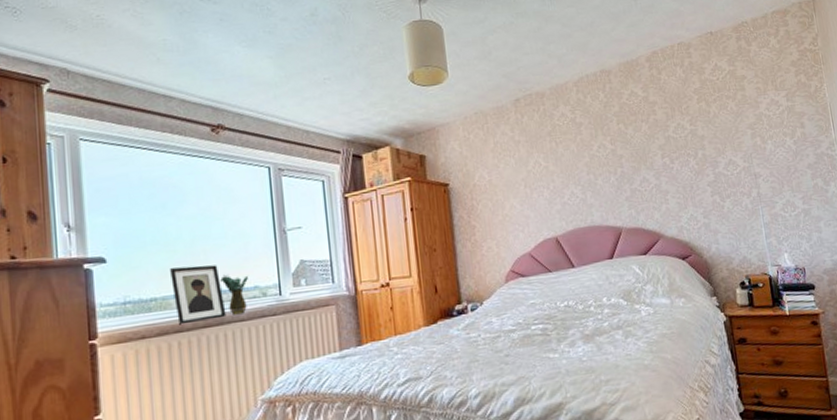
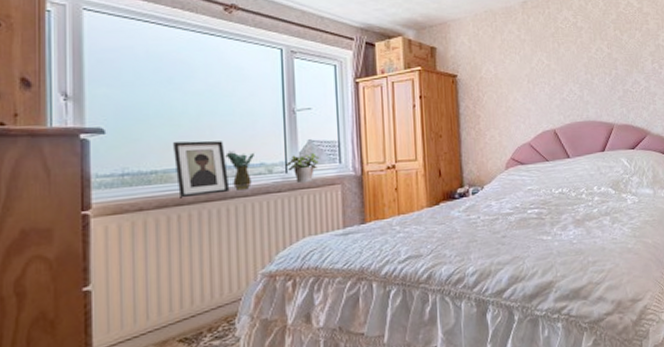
potted plant: none [279,273,313,305] -> present [285,152,320,183]

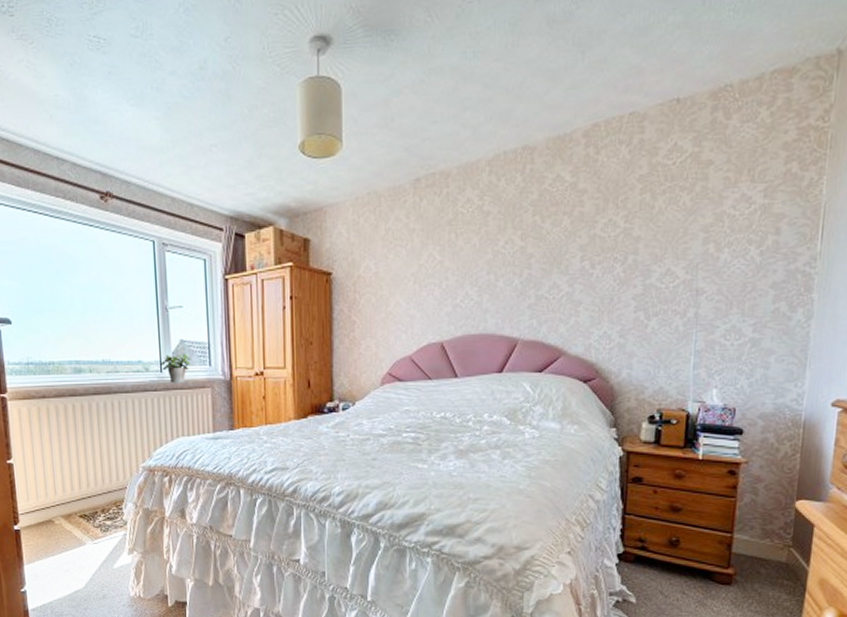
picture frame: present [173,140,230,198] -> none [65,335,113,389]
vase: present [225,150,254,191] -> none [108,346,132,386]

